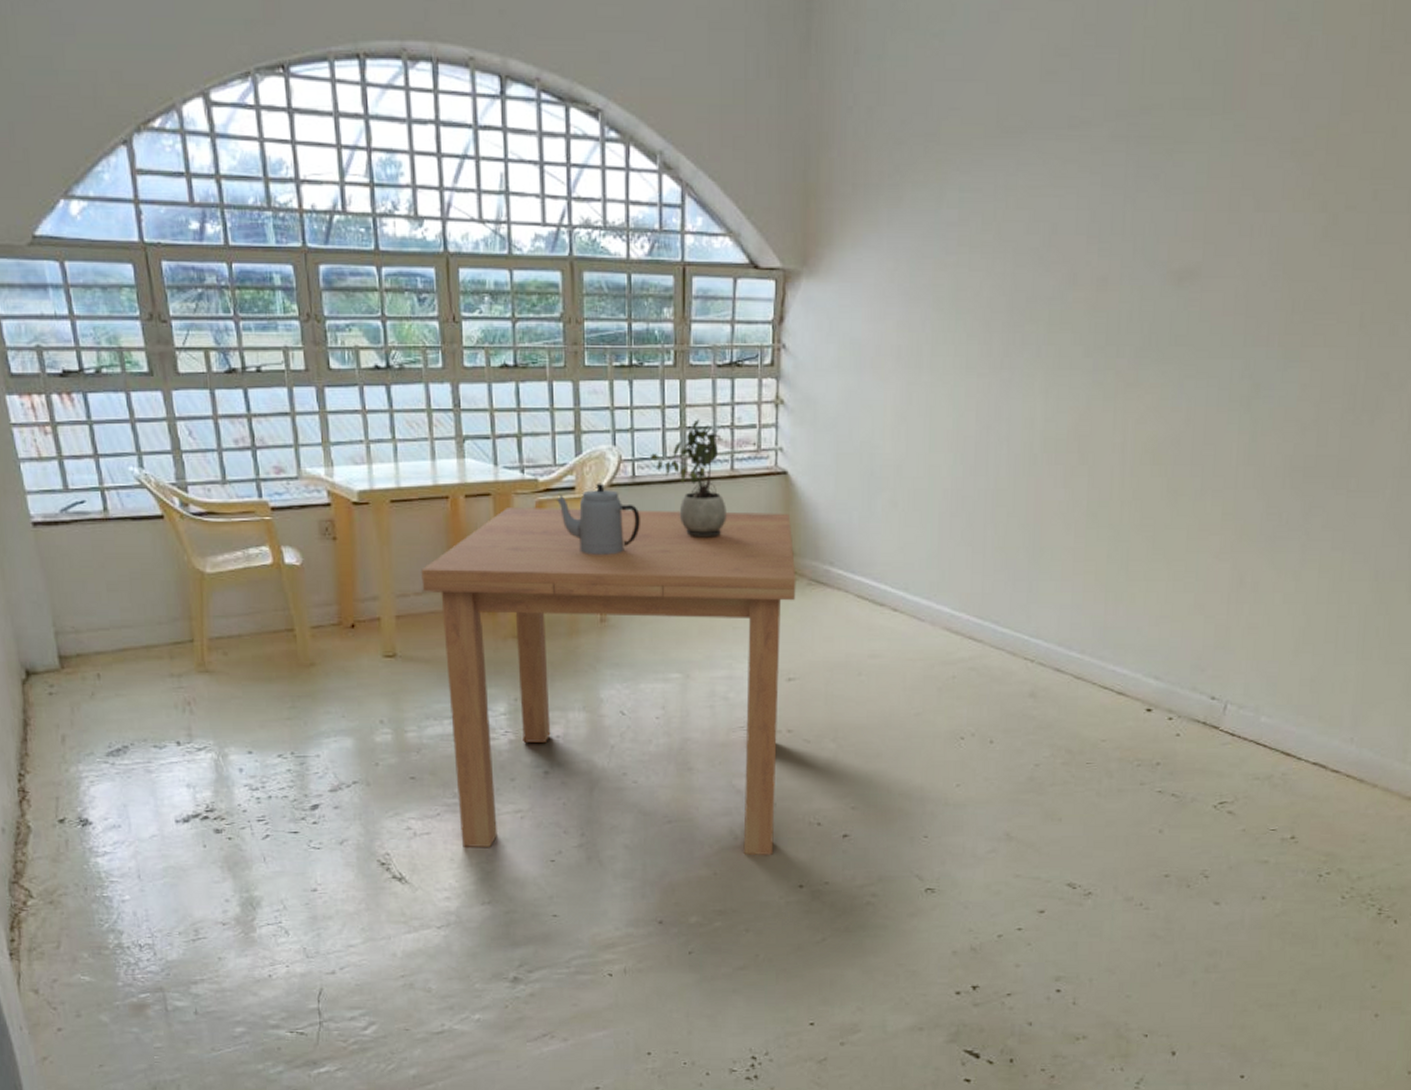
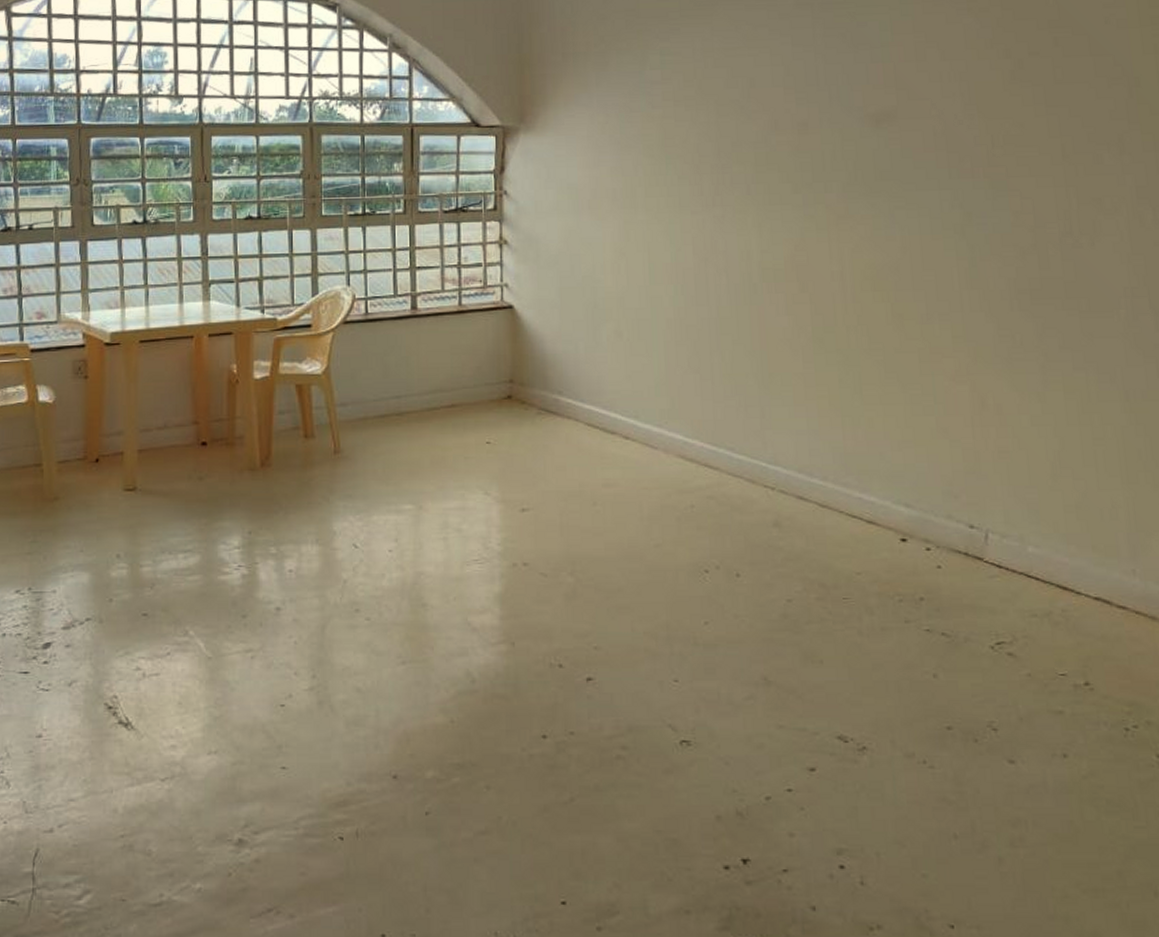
dining table: present [421,508,796,855] -> none [164,344,526,700]
teapot: present [556,483,640,556] -> none [293,320,373,389]
potted plant: present [649,419,727,539] -> none [381,260,456,371]

